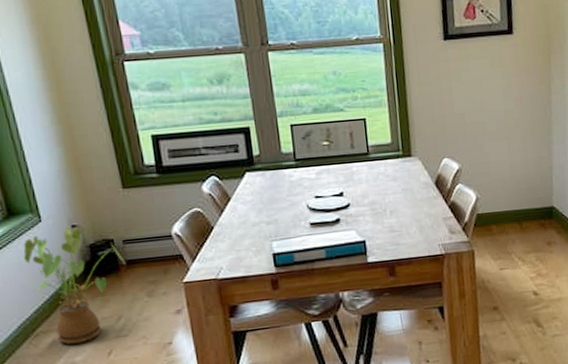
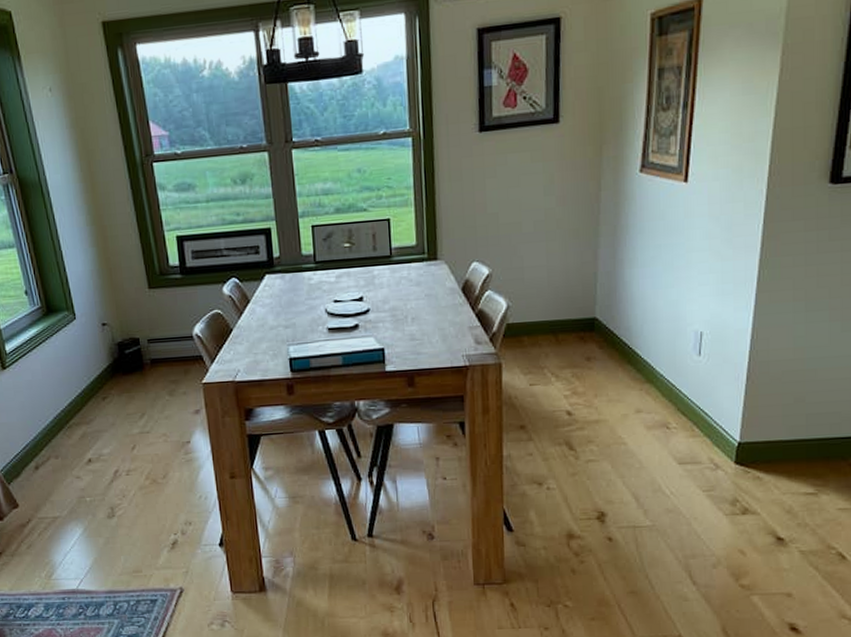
house plant: present [23,227,125,345] -> none [60,325,149,438]

